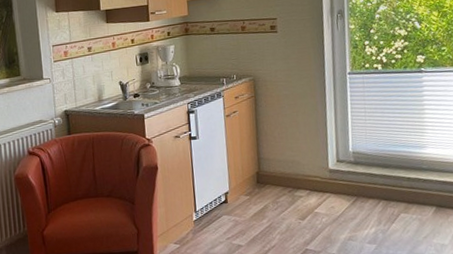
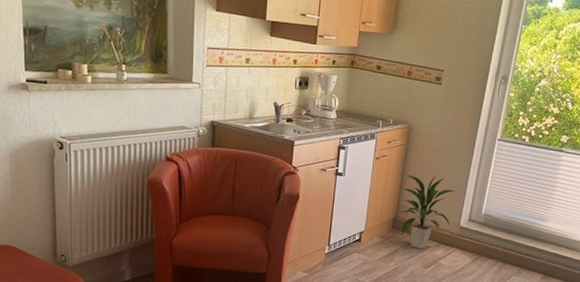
indoor plant: none [258,120,320,201] -> present [400,174,457,249]

